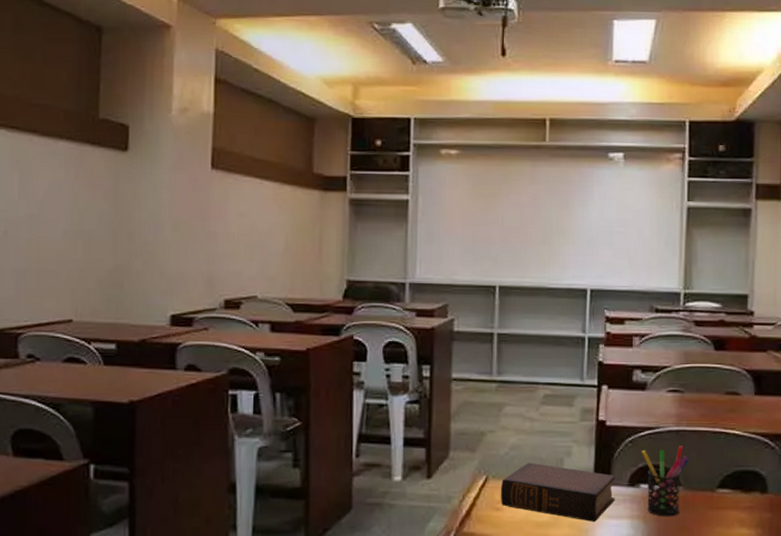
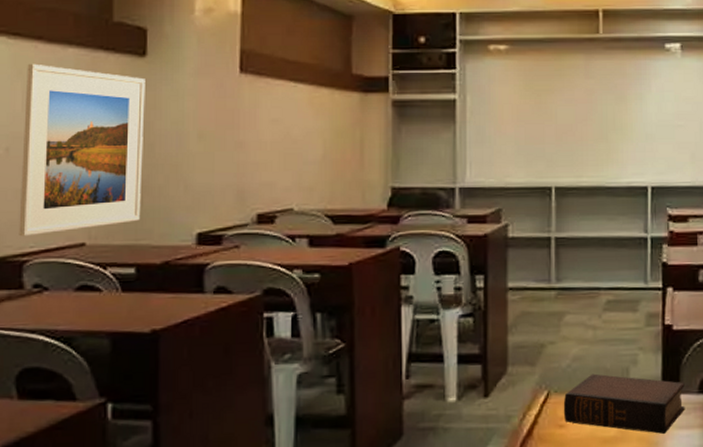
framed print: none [15,155,127,311] -> present [19,63,145,237]

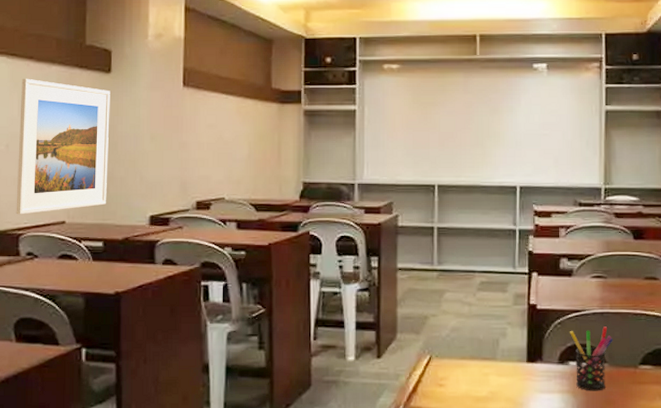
book: present [563,373,685,434] -> none [443,343,547,396]

